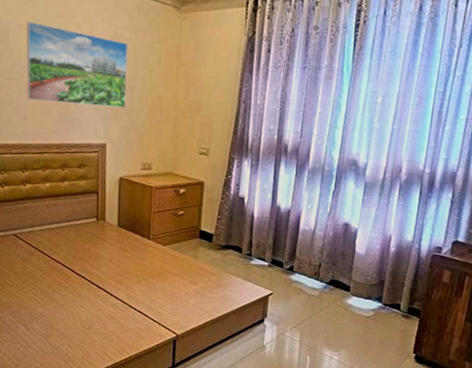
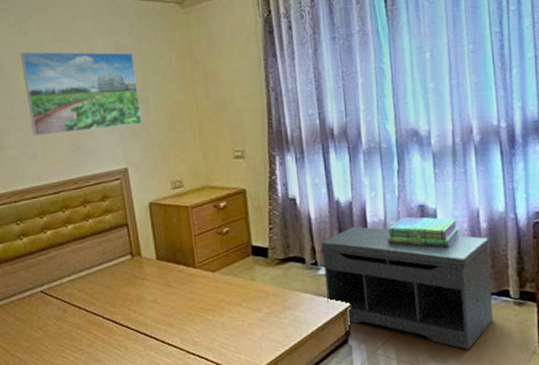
bench: none [253,230,395,345] -> present [321,226,494,350]
stack of books: none [312,230,373,262] -> present [387,216,460,248]

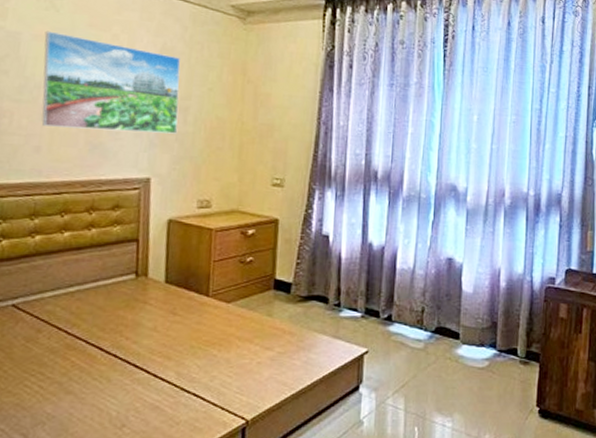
bench: present [321,226,494,350] -> none [344,271,506,404]
stack of books: present [387,216,460,248] -> none [413,267,482,302]

